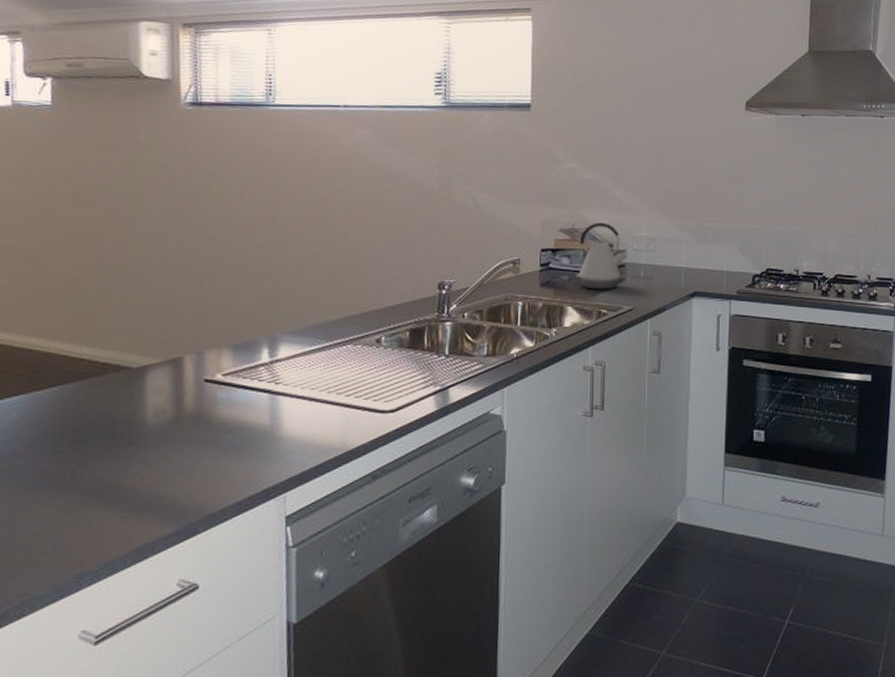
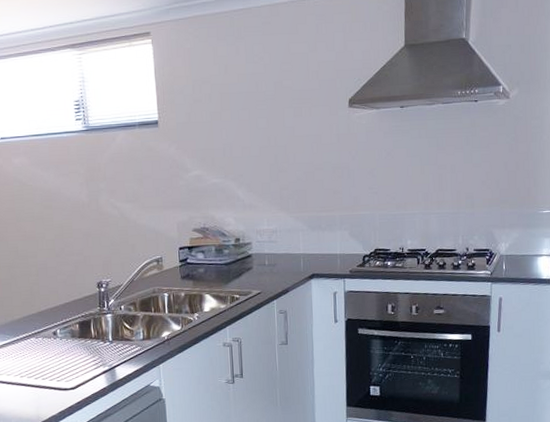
kettle: present [575,222,627,290] -> none [210,220,253,279]

